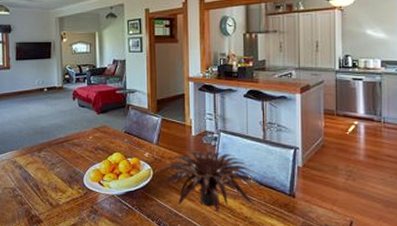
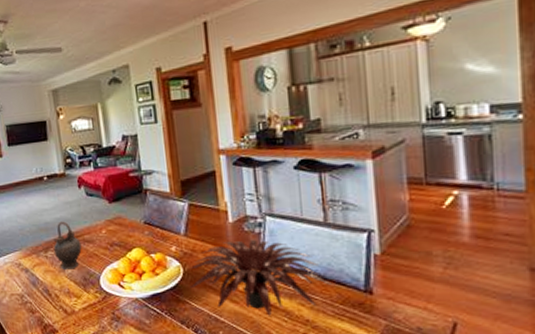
teapot: none [46,127,71,168] -> present [53,221,82,270]

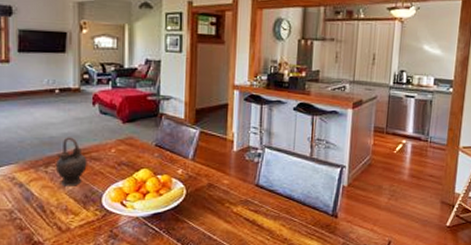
plant: present [190,239,332,316] -> none [190,167,309,235]

